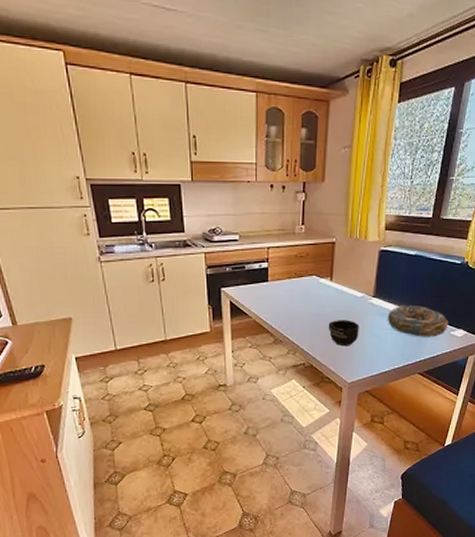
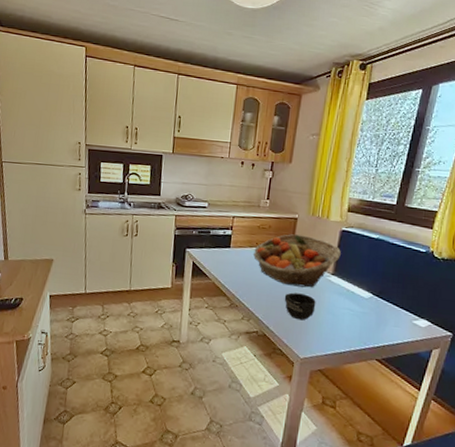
fruit basket: none [292,260,381,314] -> present [252,234,341,288]
decorative bowl: present [387,306,449,338] -> none [345,287,411,324]

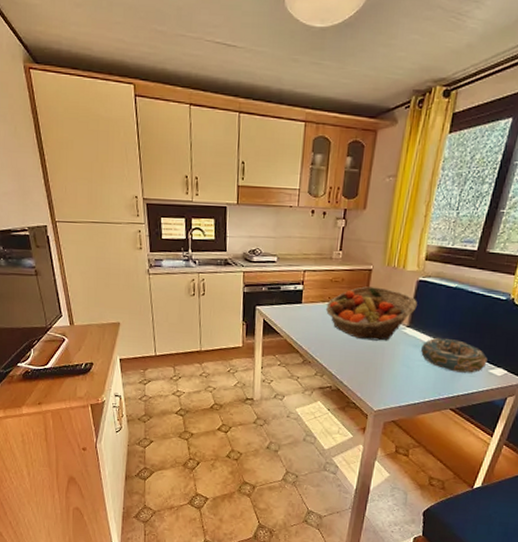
mug: present [284,292,316,321] -> none [358,346,391,374]
decorative bowl: none [345,287,411,324] -> present [420,338,488,374]

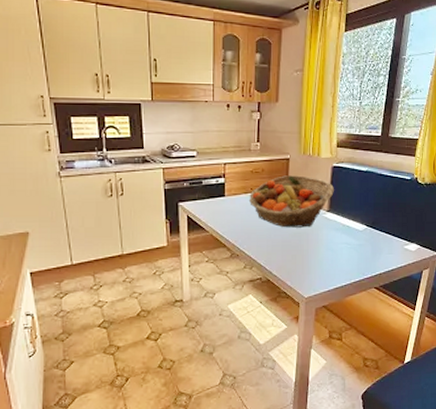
decorative bowl: present [420,338,488,374] -> none [342,220,402,252]

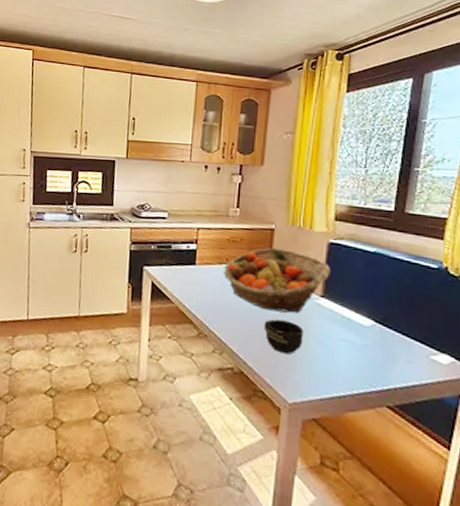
mug: none [284,234,315,261] -> present [263,319,304,355]

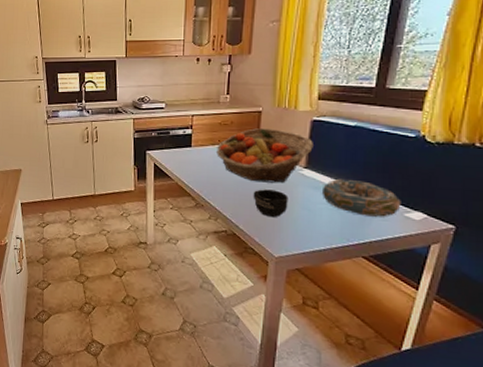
decorative bowl: none [340,312,427,360] -> present [321,179,401,218]

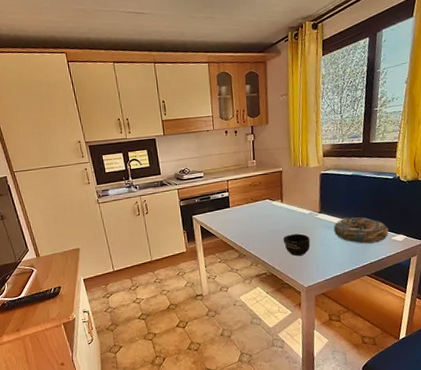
fruit basket: present [215,128,313,184] -> none [250,184,324,230]

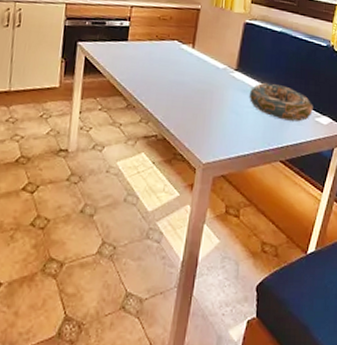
mug: present [283,233,311,256] -> none [185,90,219,121]

